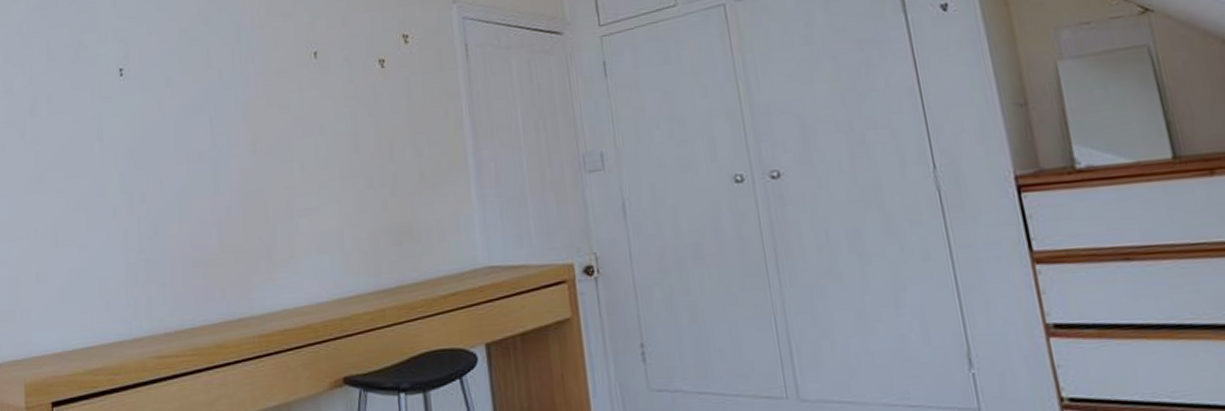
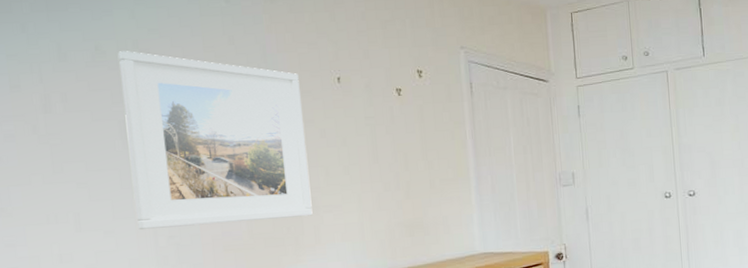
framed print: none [100,43,287,243] -> present [119,51,313,229]

